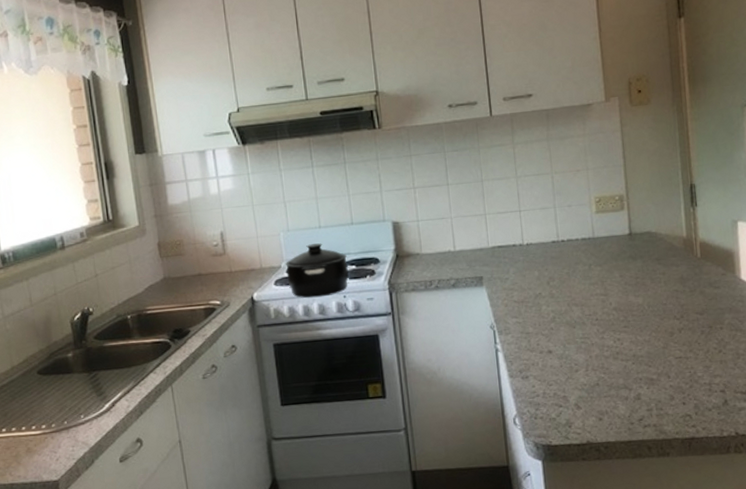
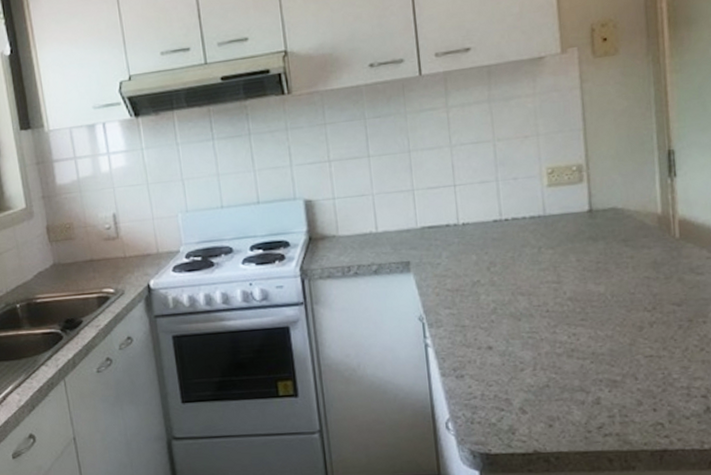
saucepan: present [286,243,349,299] -> none [184,225,255,286]

